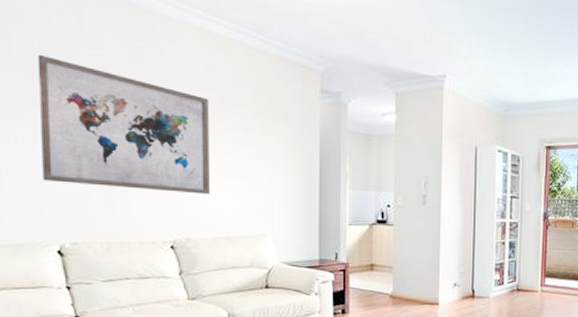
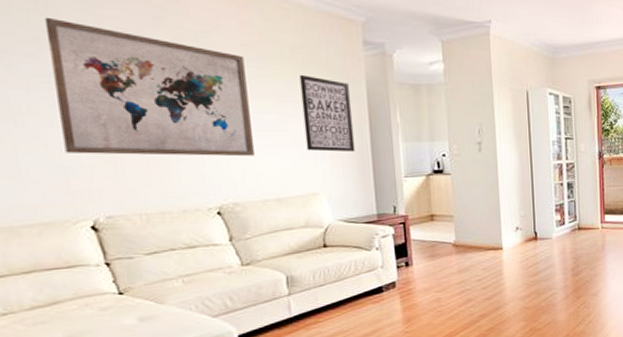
wall art: none [258,118,304,197] -> present [299,74,356,152]

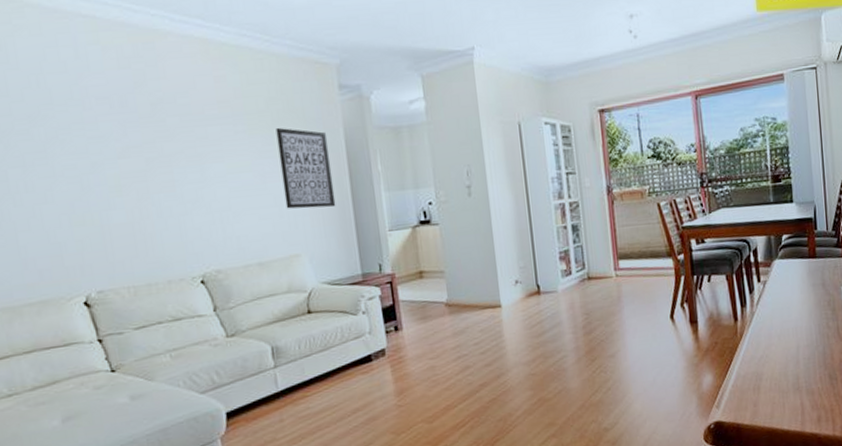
wall art: present [44,17,254,157] -> none [36,93,235,229]

